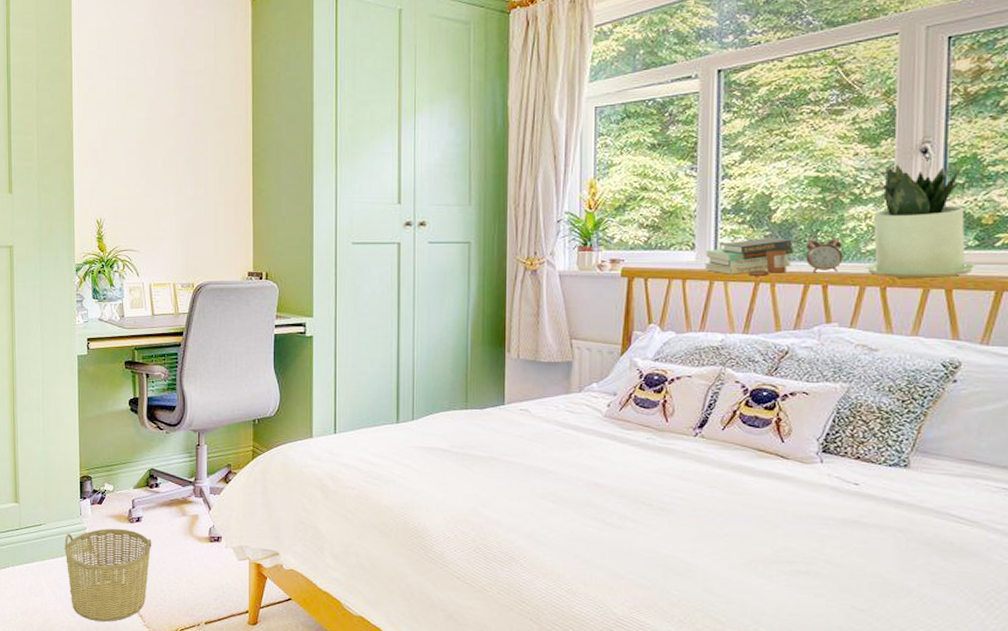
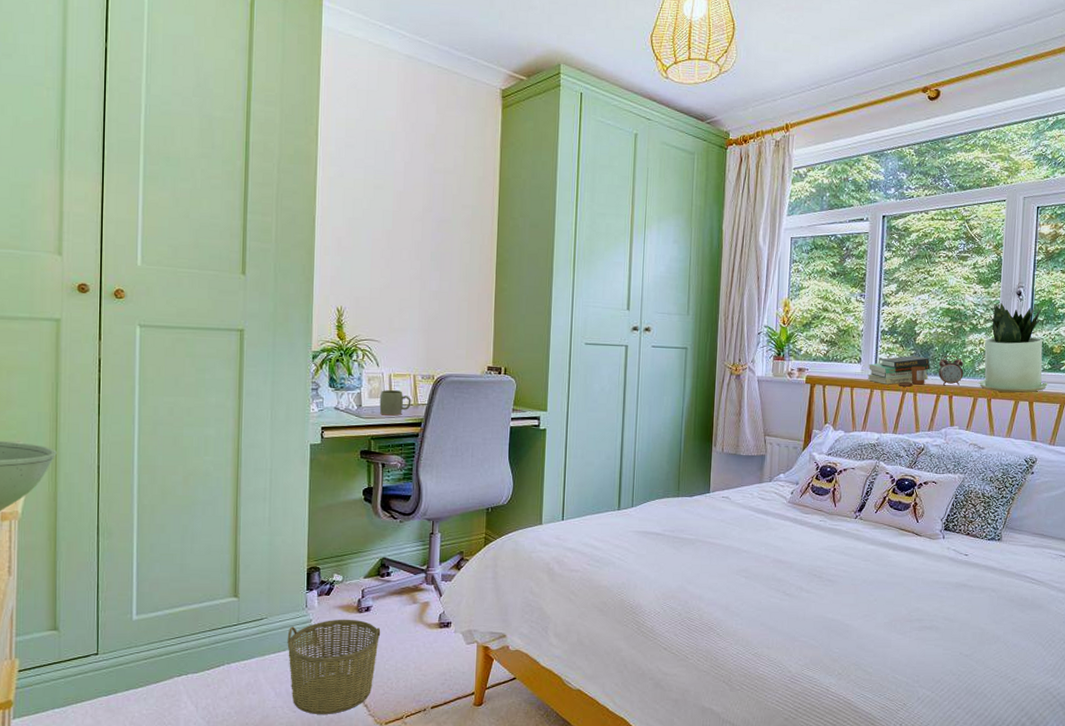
mug: none [141,300,172,326] -> present [379,390,411,416]

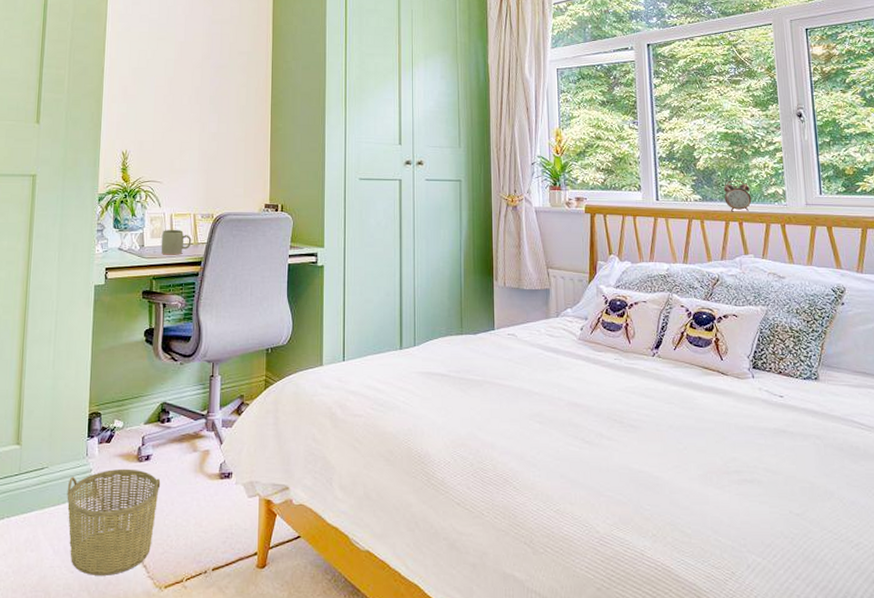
books: present [867,355,931,385] -> none [649,181,715,212]
candle: present [898,365,926,387] -> none [683,191,711,214]
planter: present [978,303,1049,393] -> none [769,124,846,217]

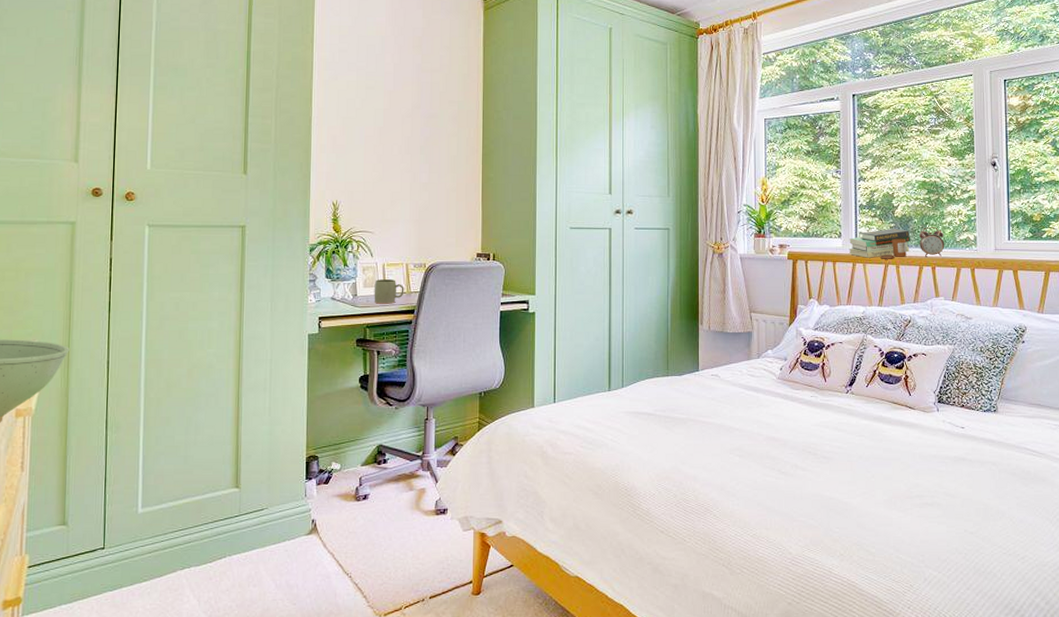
basket: present [67,468,161,576] -> none [287,507,379,606]
books: none [649,181,715,212] -> present [848,228,911,258]
candle: none [683,191,711,214] -> present [880,238,907,259]

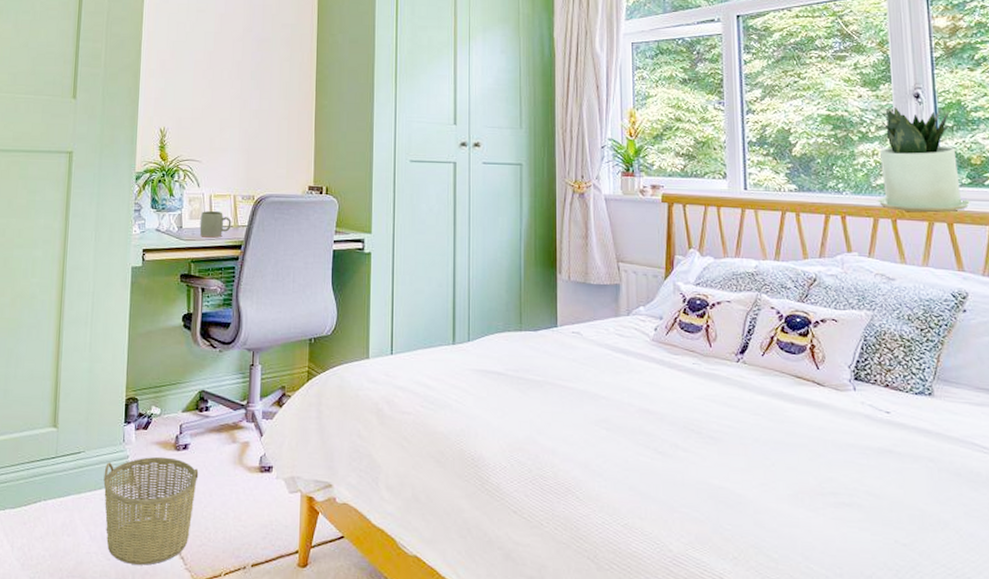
basket: none [287,507,379,606] -> present [103,456,199,565]
books: present [848,228,911,258] -> none [735,169,814,203]
candle: present [880,238,907,259] -> none [776,181,809,206]
alarm clock: present [918,227,945,257] -> none [823,169,857,204]
planter: none [960,172,1032,261] -> present [877,106,971,212]

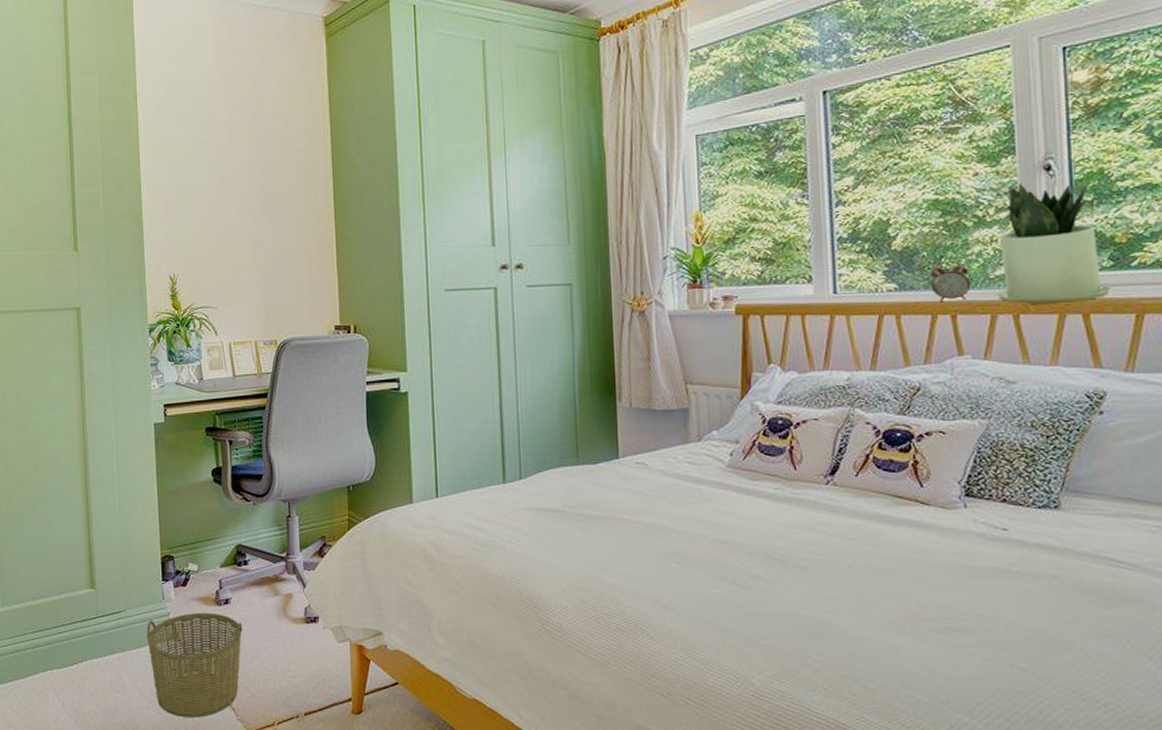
mug: present [199,211,232,238] -> none [221,360,255,388]
alarm clock: none [823,169,857,204] -> present [929,261,971,303]

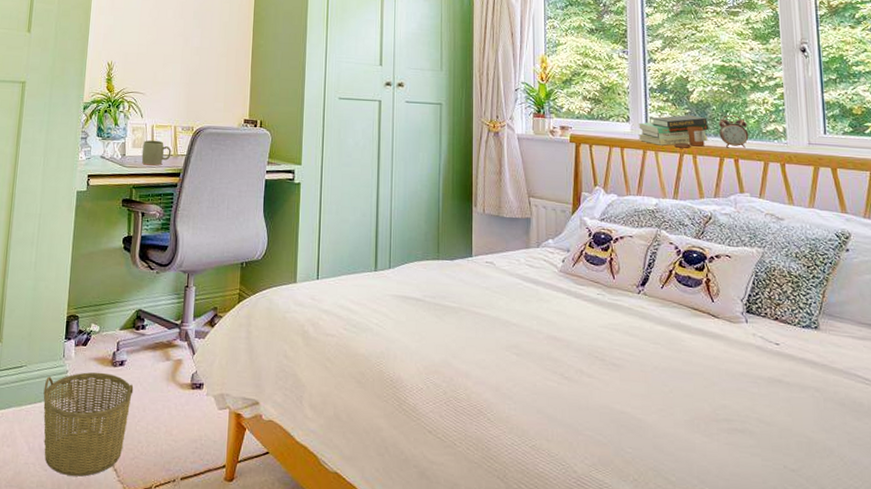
mug: none [221,360,255,388] -> present [141,140,172,166]
books: none [823,265,918,308] -> present [638,114,709,146]
candle: none [871,278,912,308] -> present [674,125,705,148]
planter: present [996,177,1113,304] -> none [767,60,853,158]

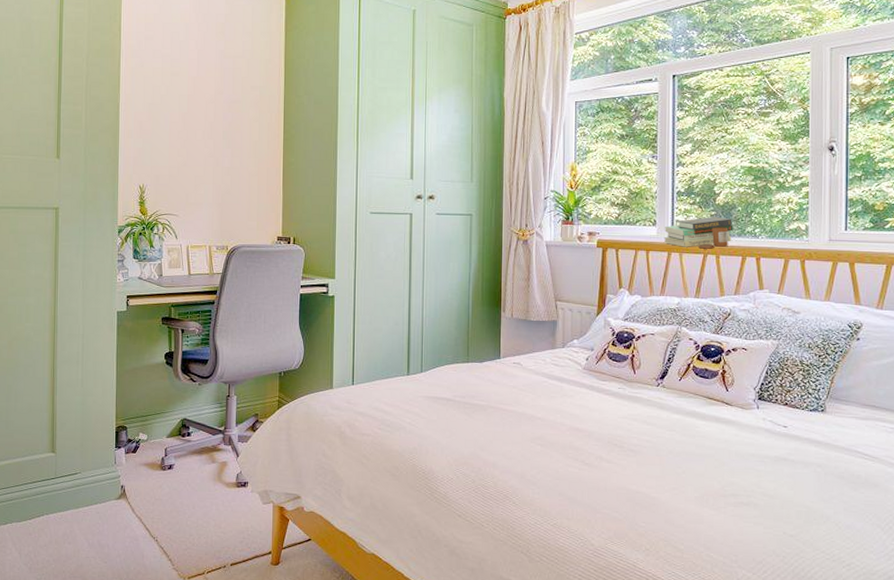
basket: present [43,372,134,477] -> none [98,475,183,566]
mug: present [141,140,172,166] -> none [178,261,207,285]
alarm clock: present [718,115,749,148] -> none [742,215,772,247]

